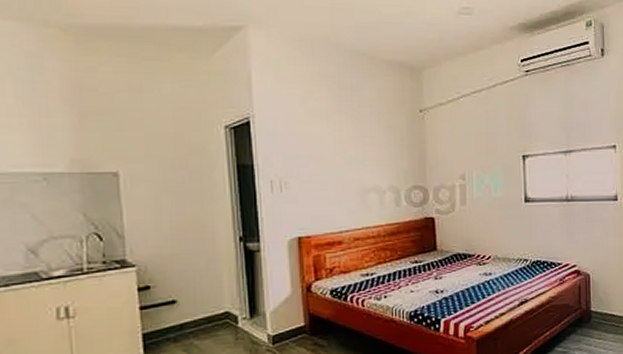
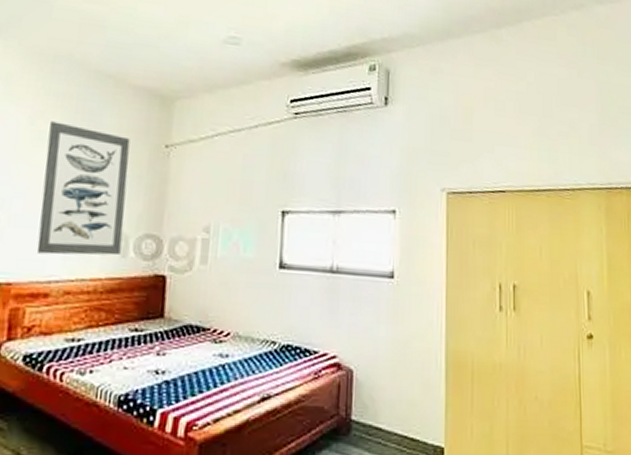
wall art: none [319,99,395,211] -> present [36,121,130,256]

